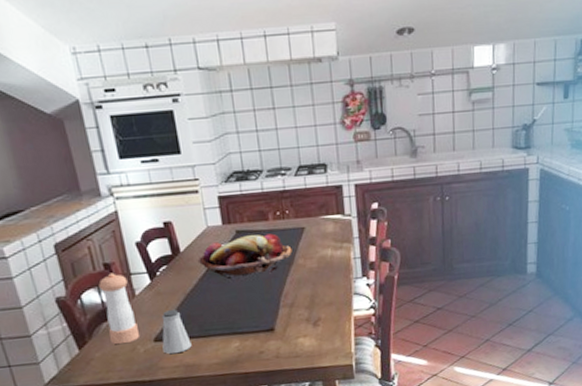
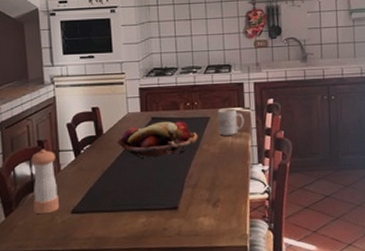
saltshaker: present [161,310,192,354] -> none [78,185,104,226]
mug: none [313,215,345,248] -> present [217,108,244,136]

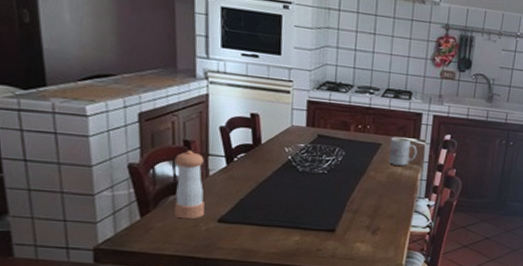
fruit basket: present [117,121,198,160] -> none [276,140,366,178]

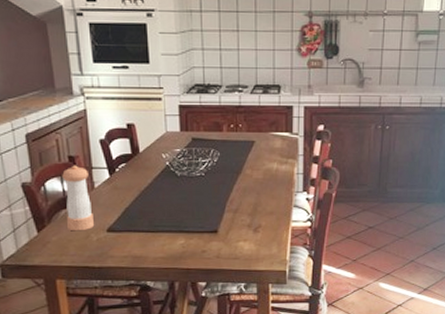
mug: present [388,137,417,166] -> none [263,133,291,161]

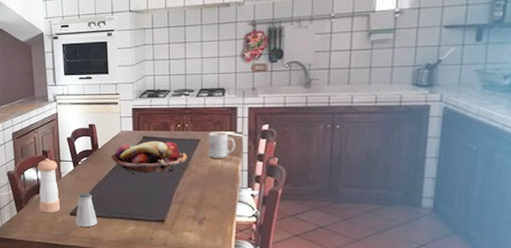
saltshaker: none [114,205,141,245] -> present [75,192,97,228]
fruit basket: none [154,144,241,182] -> present [110,141,187,175]
mug: none [263,133,291,161] -> present [208,132,236,158]

